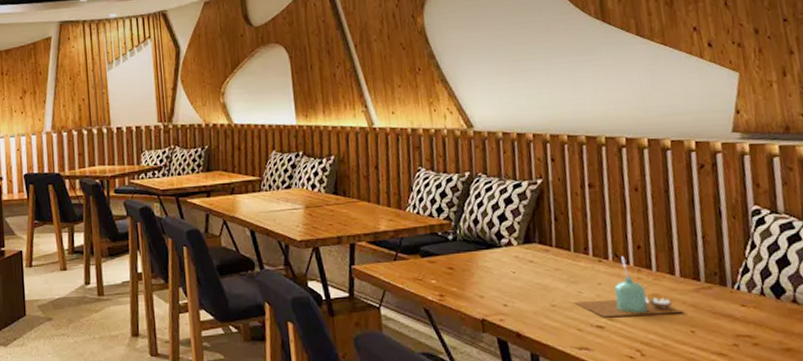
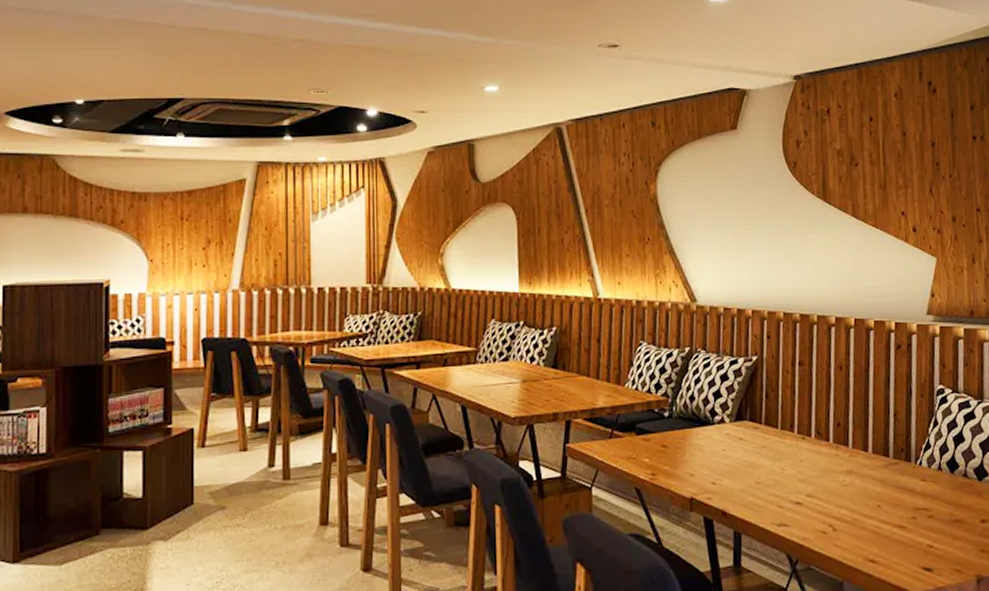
candle: present [574,256,684,317] -> none [777,433,873,493]

